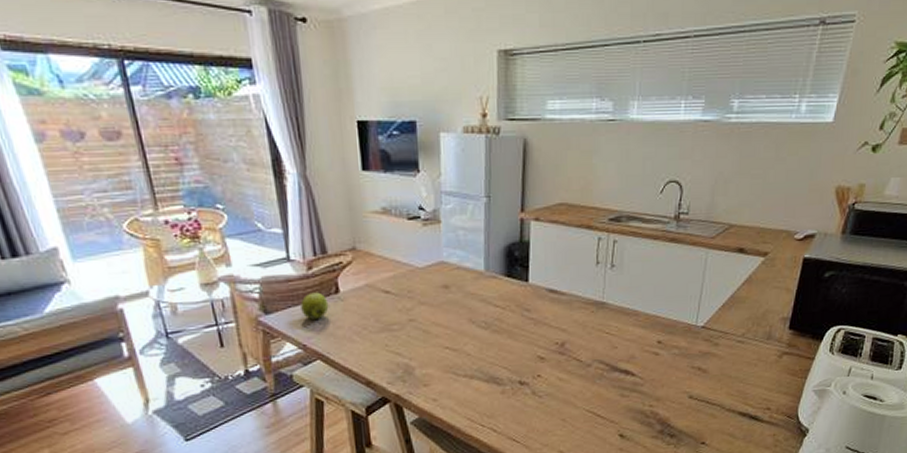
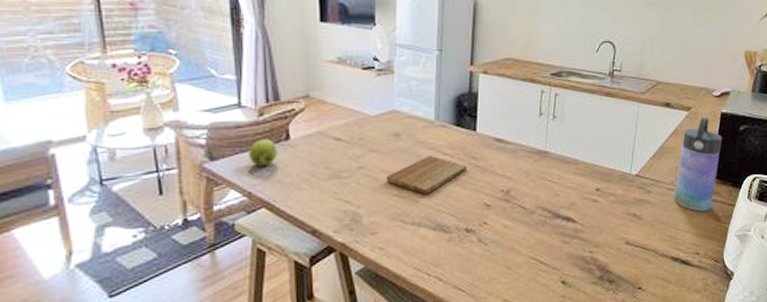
cutting board: none [437,307,520,347] -> present [386,155,468,194]
water bottle: none [744,262,803,365] -> present [674,116,722,212]

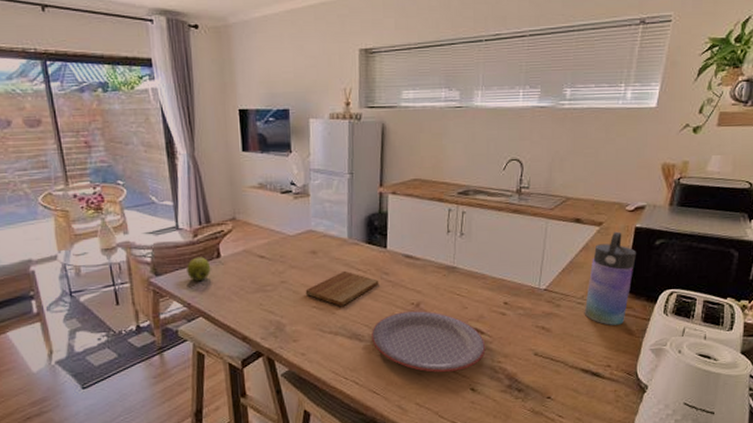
plate: none [458,198,577,265] -> present [372,311,486,373]

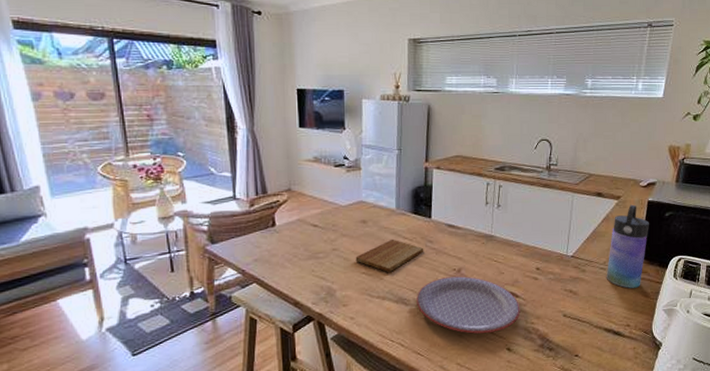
apple: present [187,257,211,281] -> none [242,225,266,248]

